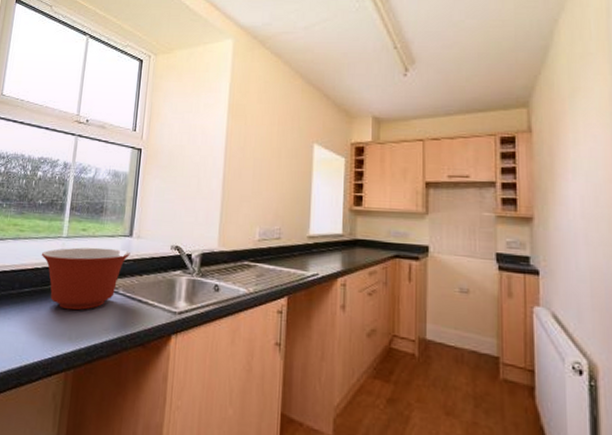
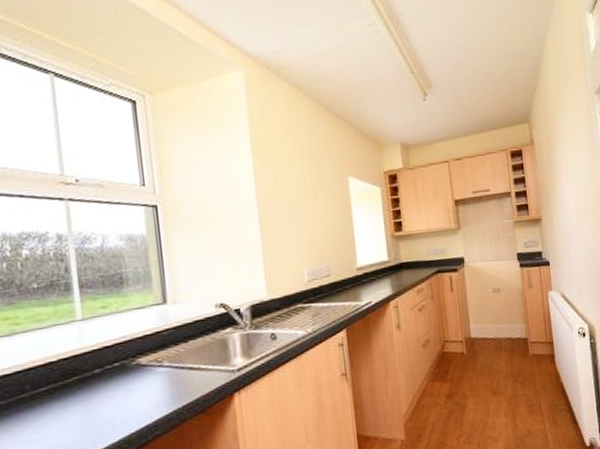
mixing bowl: present [41,247,130,311] -> none [52,319,169,399]

